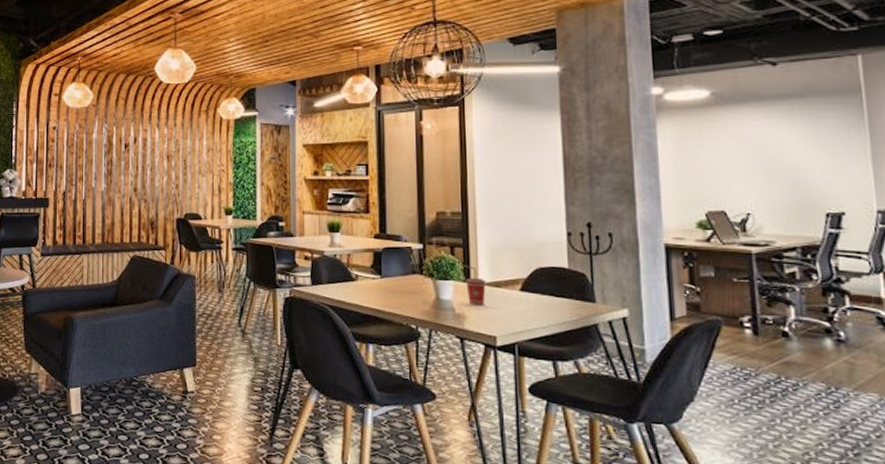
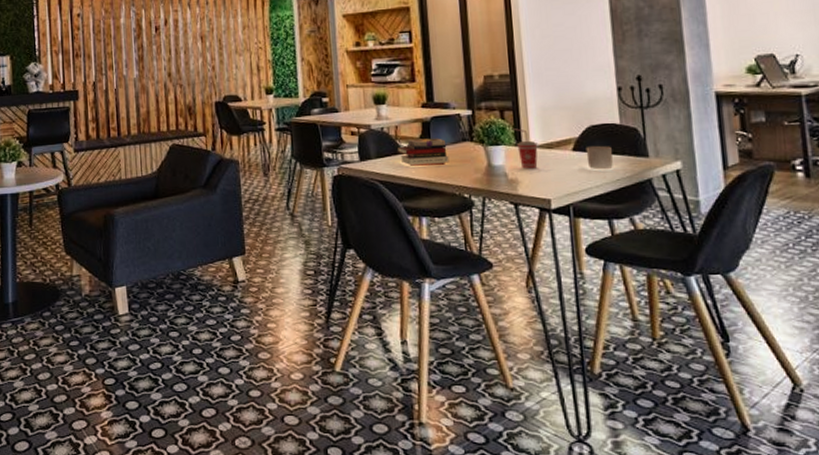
books: none [349,268,399,296] -> present [398,138,449,166]
mug: none [533,287,560,312] -> present [585,145,613,170]

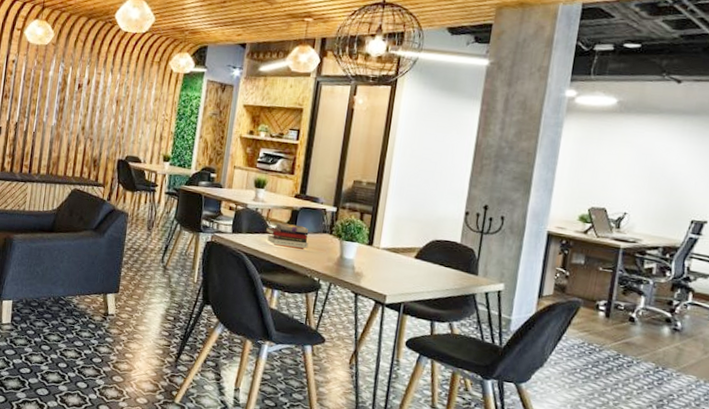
beverage cup: present [511,128,538,169] -> none [367,230,387,267]
mug: present [585,145,613,170] -> none [425,256,449,280]

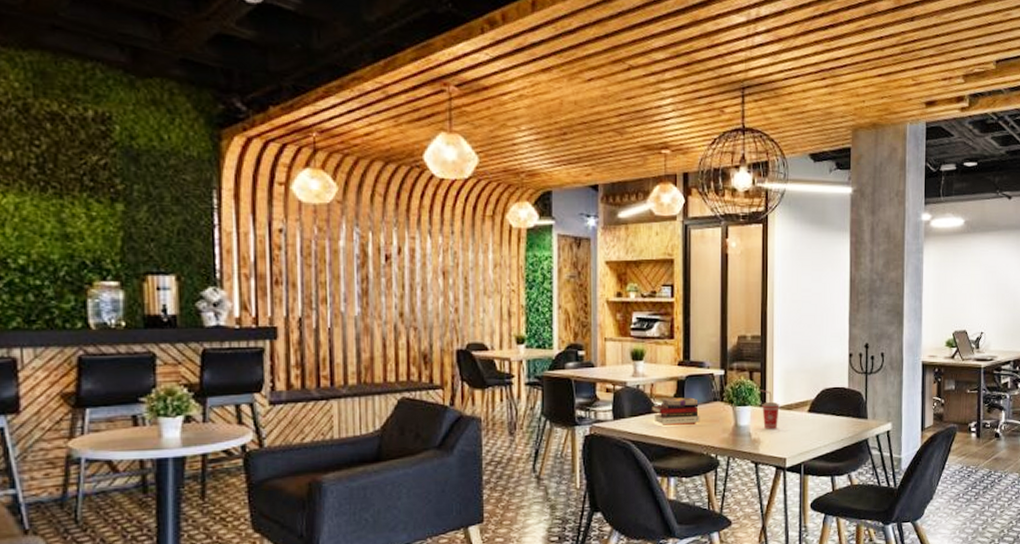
beverage cup: none [367,230,387,267] -> present [758,389,780,429]

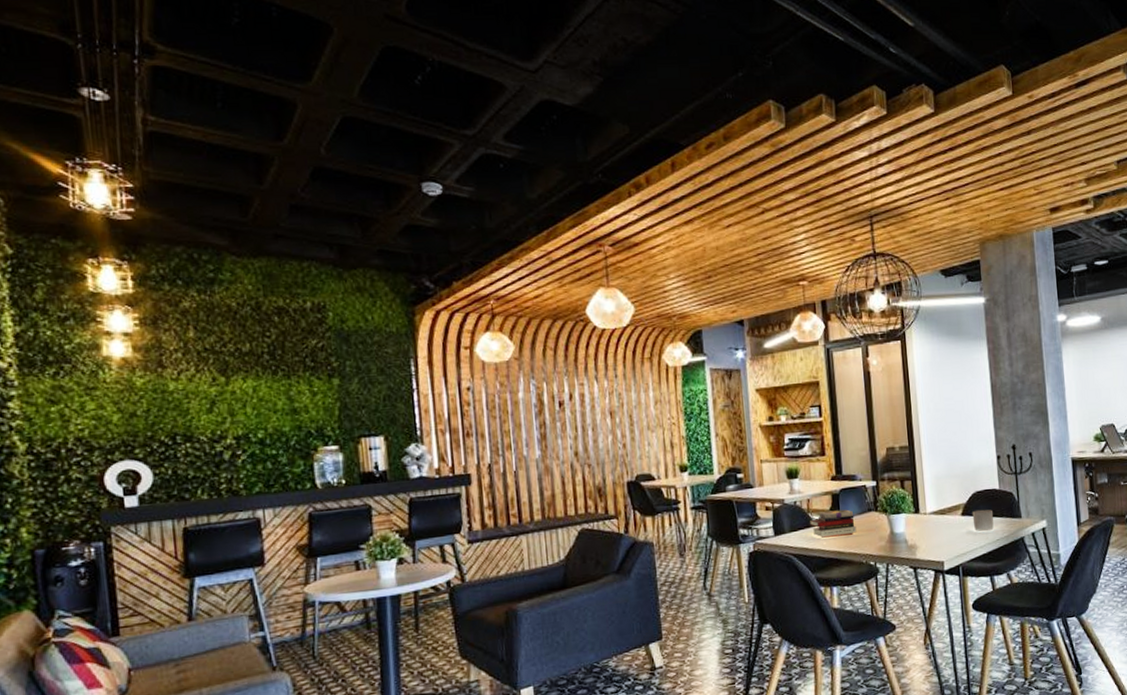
beverage cup: present [758,389,780,429] -> none [910,497,933,535]
mug: none [819,407,841,431] -> present [972,509,994,532]

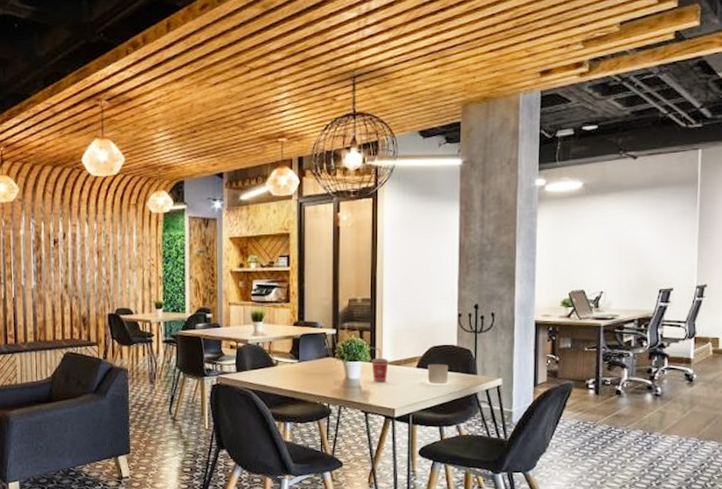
books: present [810,509,857,538] -> none [270,353,314,378]
beverage cup: none [910,497,933,535] -> present [368,347,389,382]

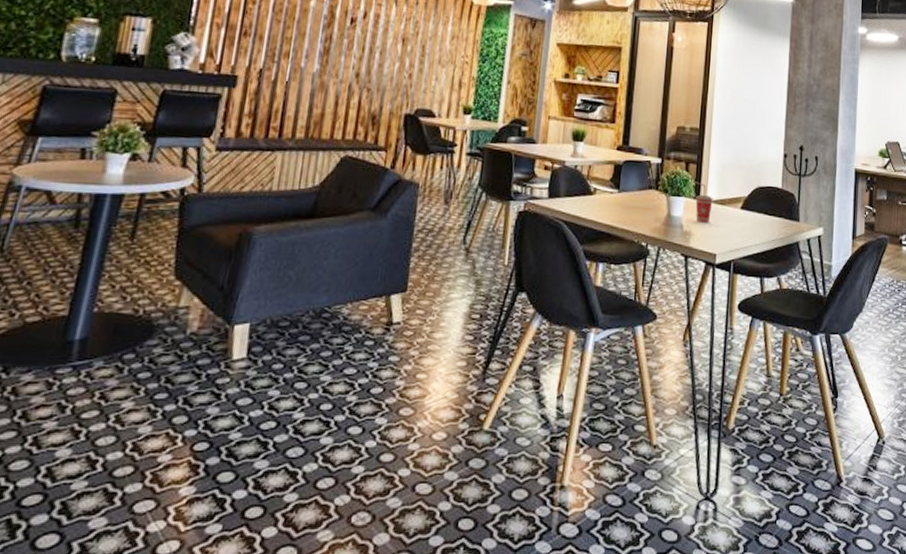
mug: present [427,363,449,385] -> none [751,205,773,230]

